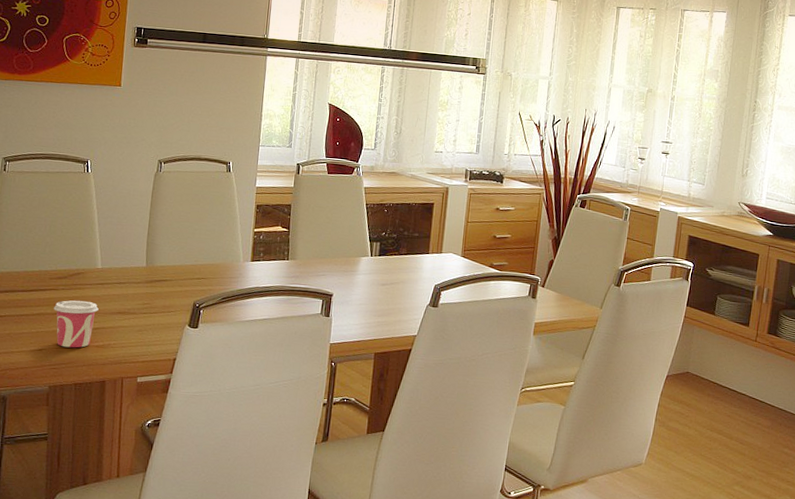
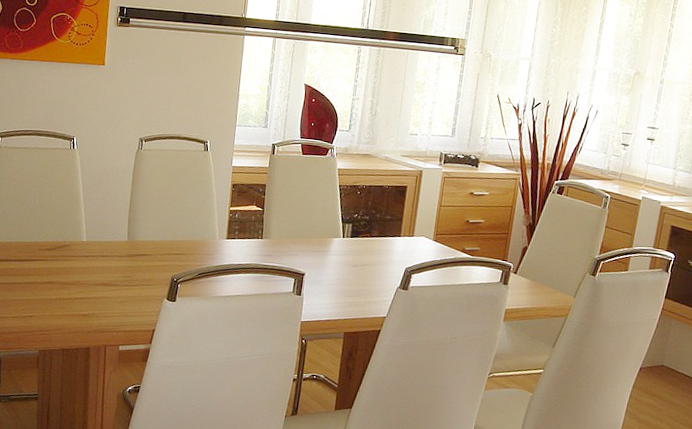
cup: present [54,300,99,348] -> none [43,270,84,316]

